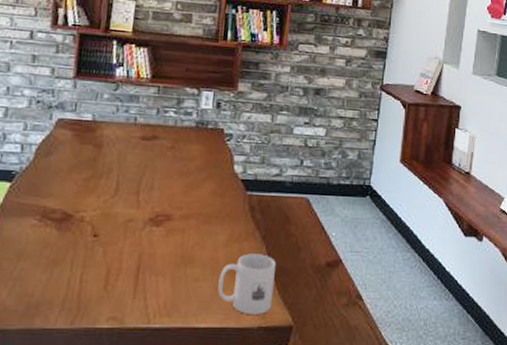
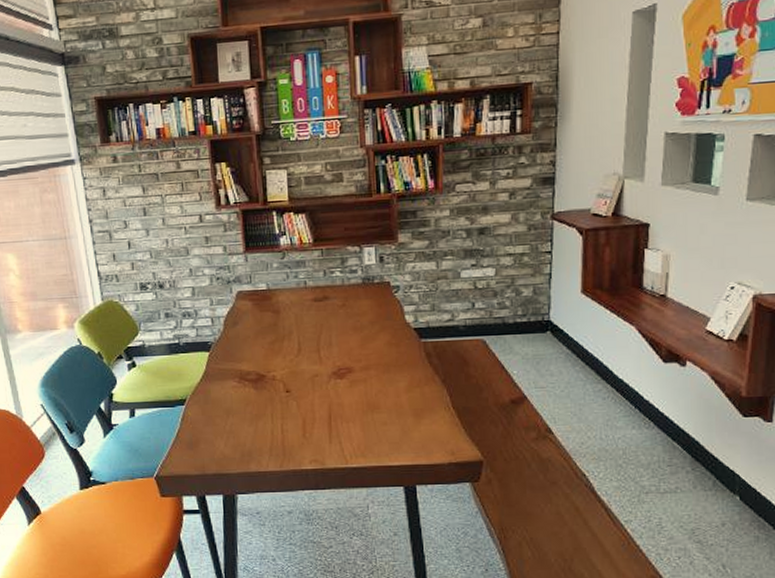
mug: present [218,253,276,314] -> none [405,396,460,452]

